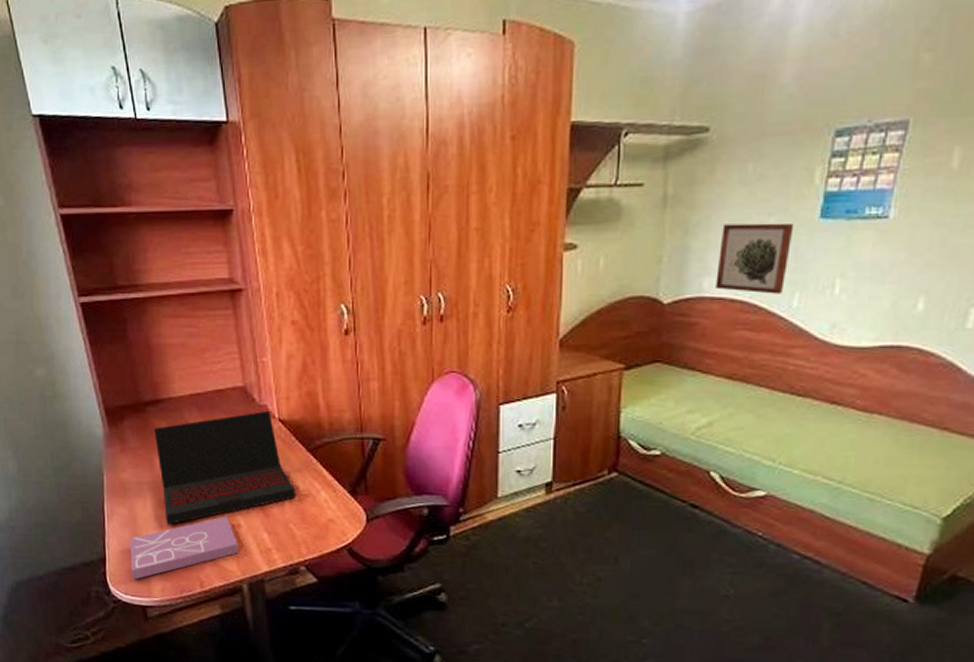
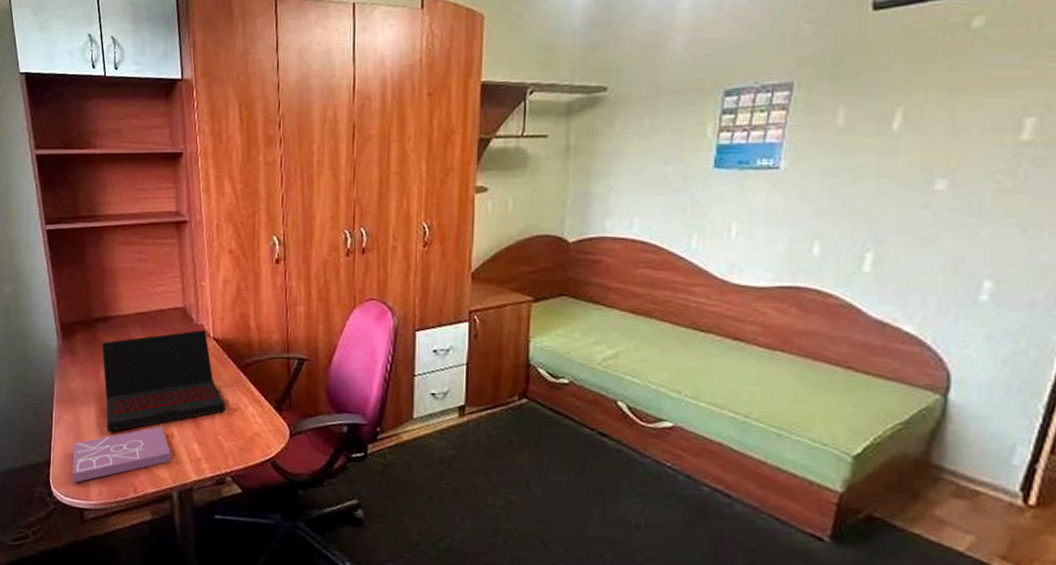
wall art: present [715,223,794,294] -> none [617,171,690,236]

